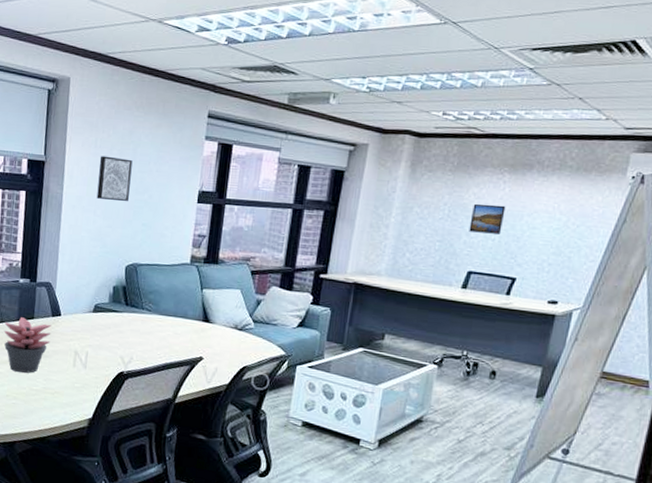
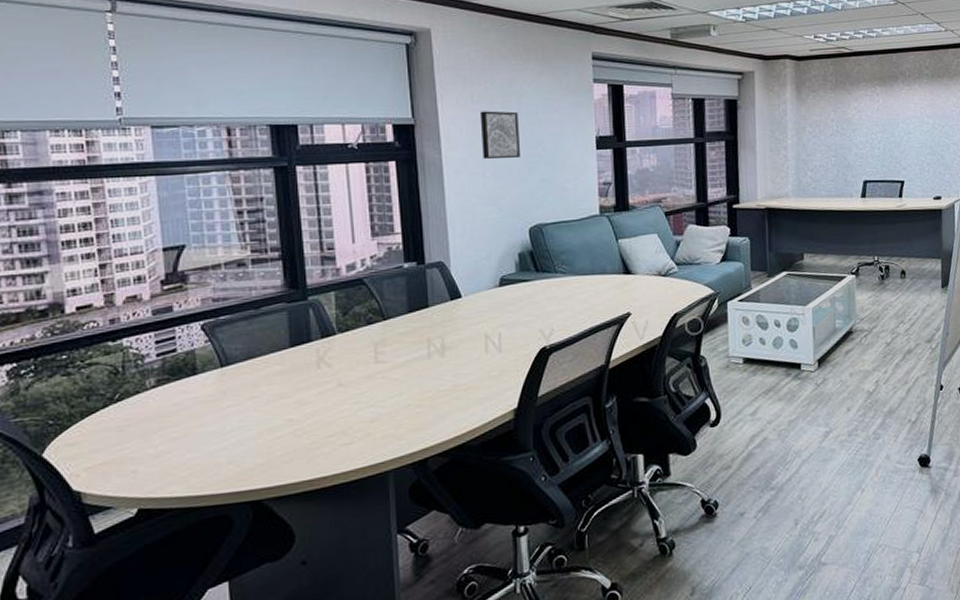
succulent plant: present [4,317,51,373] -> none [392,308,453,374]
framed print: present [469,203,506,234] -> none [856,116,884,144]

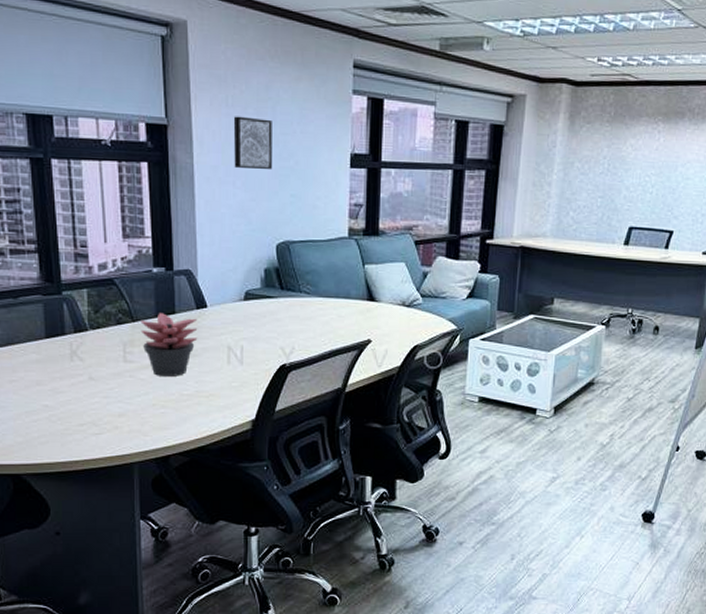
succulent plant: none [392,308,453,374] -> present [140,313,198,376]

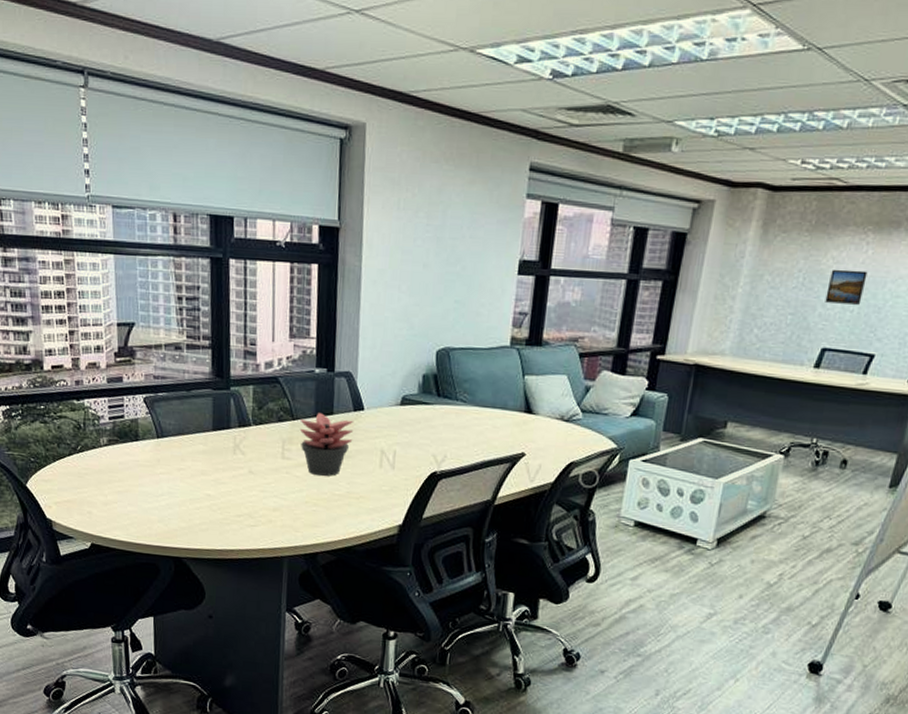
wall art: present [233,116,272,170] -> none [401,219,442,275]
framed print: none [628,155,661,187] -> present [825,269,868,305]

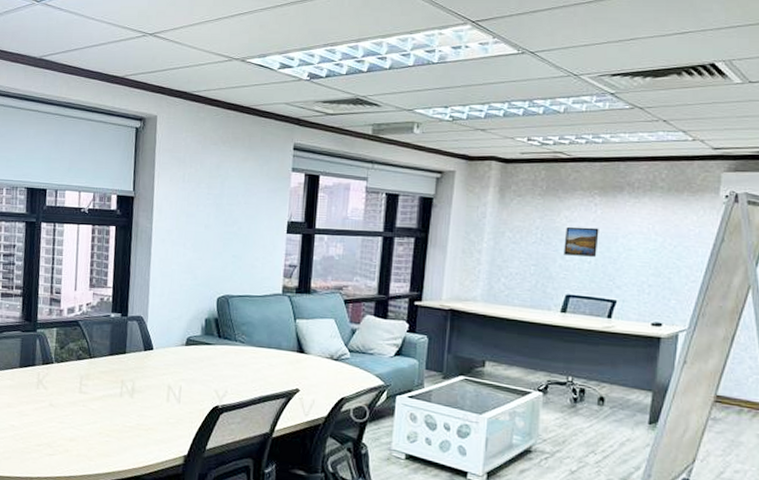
succulent plant: present [299,413,353,476] -> none [95,352,143,409]

